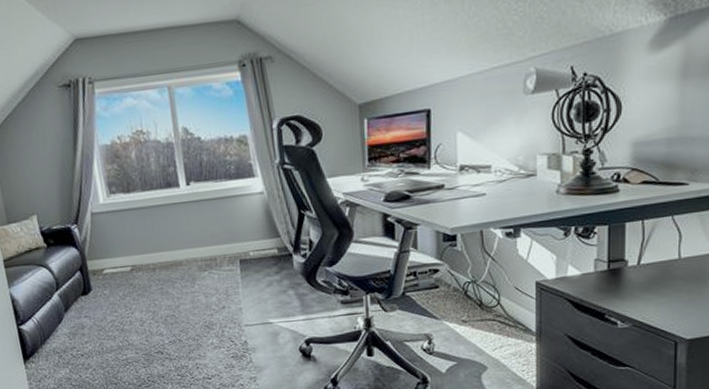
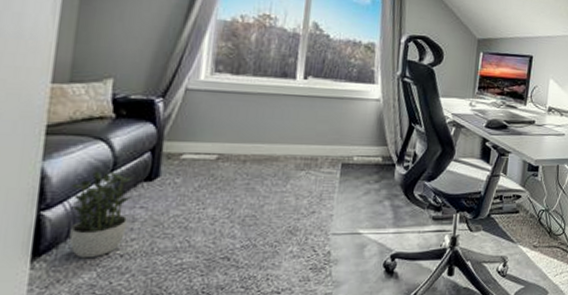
potted plant: none [31,290,80,359] -> present [67,171,135,259]

